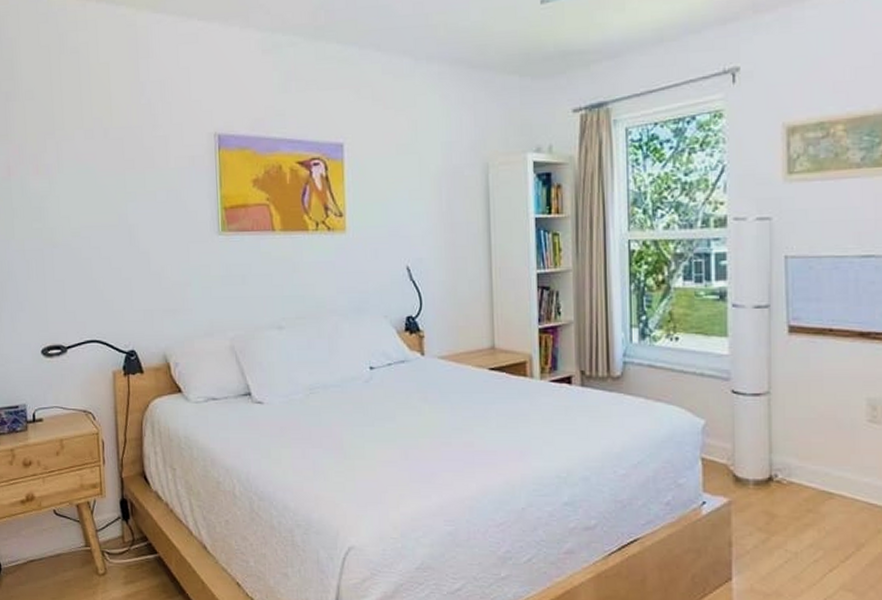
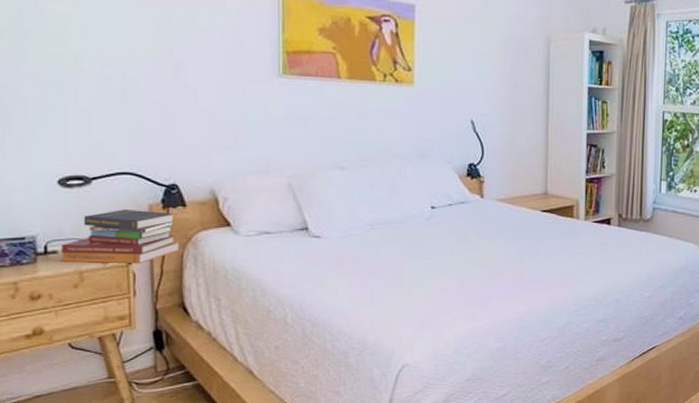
books: none [45,377,140,432] -> present [60,210,180,264]

